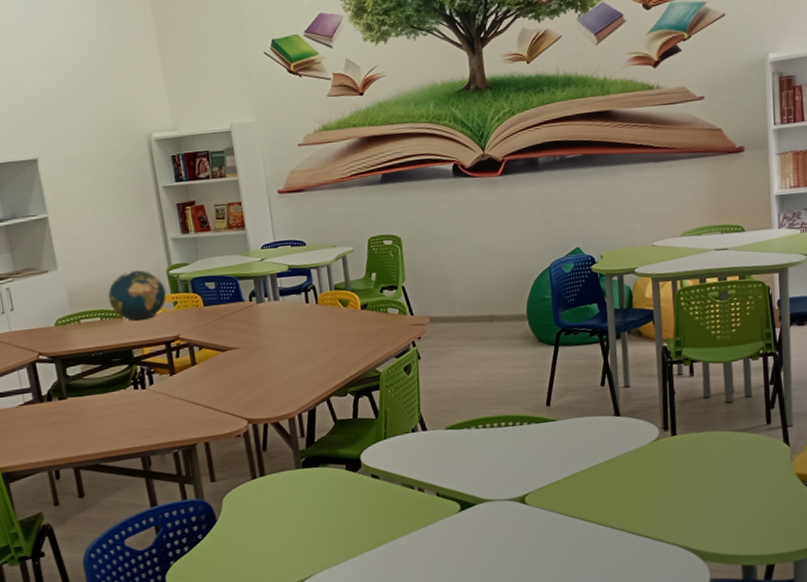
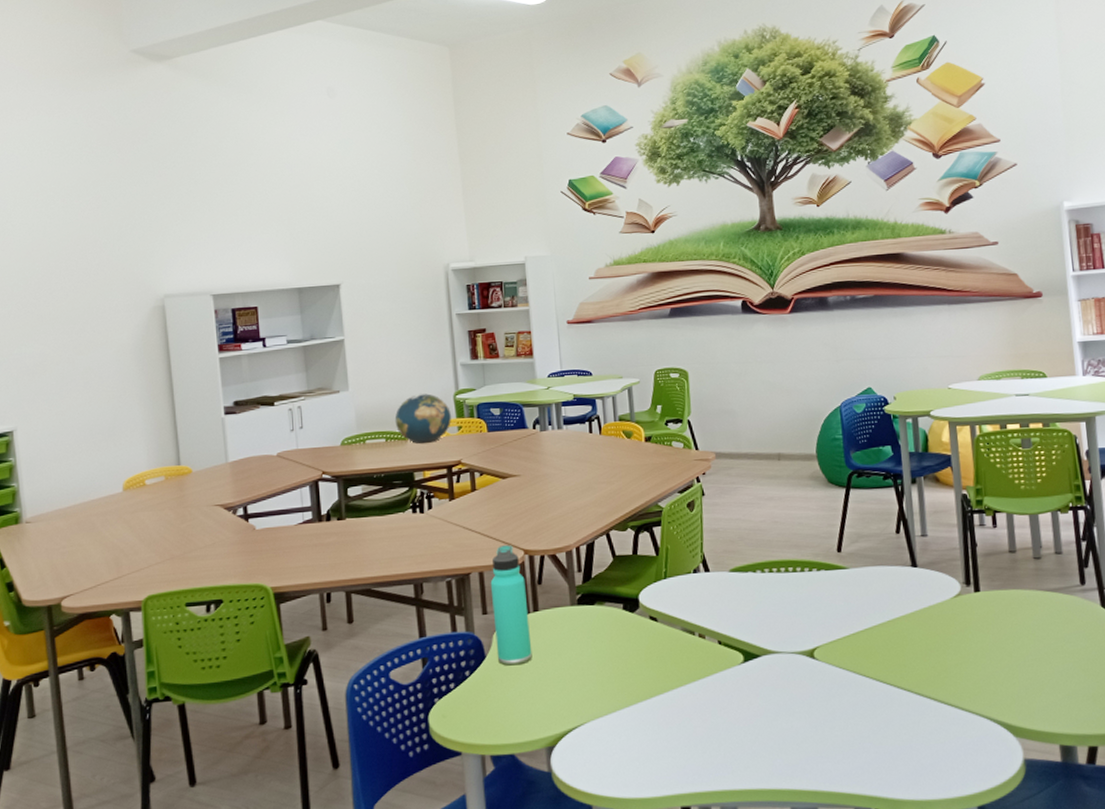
thermos bottle: none [216,414,262,528] -> present [490,544,532,666]

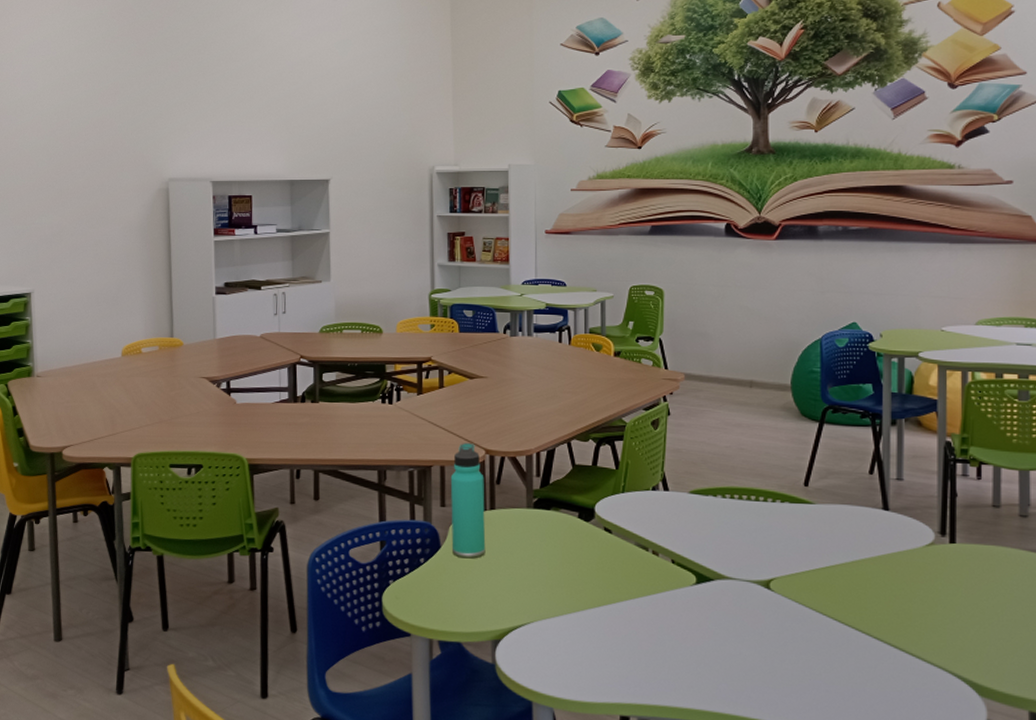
globe: present [394,393,451,445] -> none [371,290,425,339]

